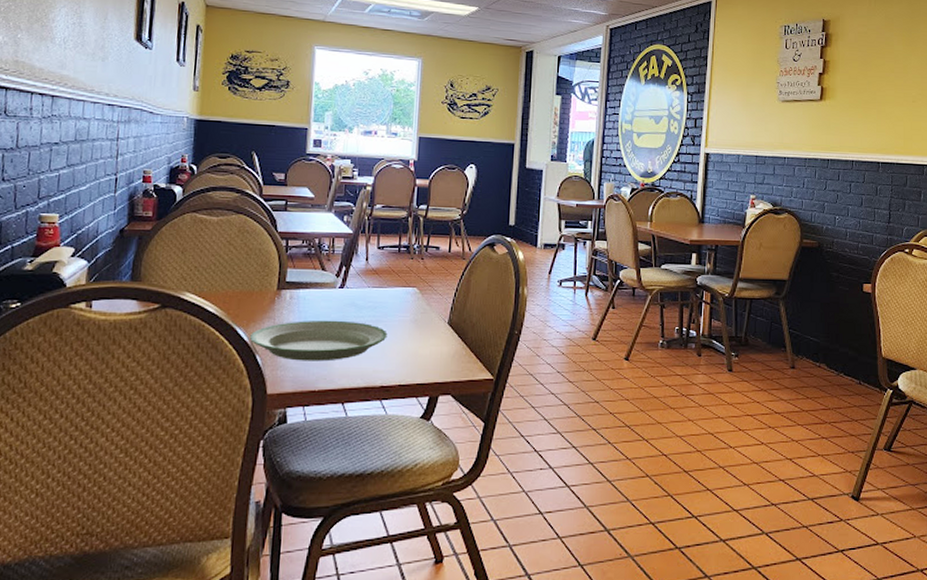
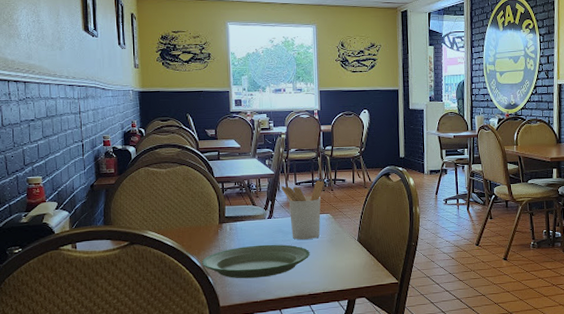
utensil holder: none [360,246,414,318] -> present [281,180,324,240]

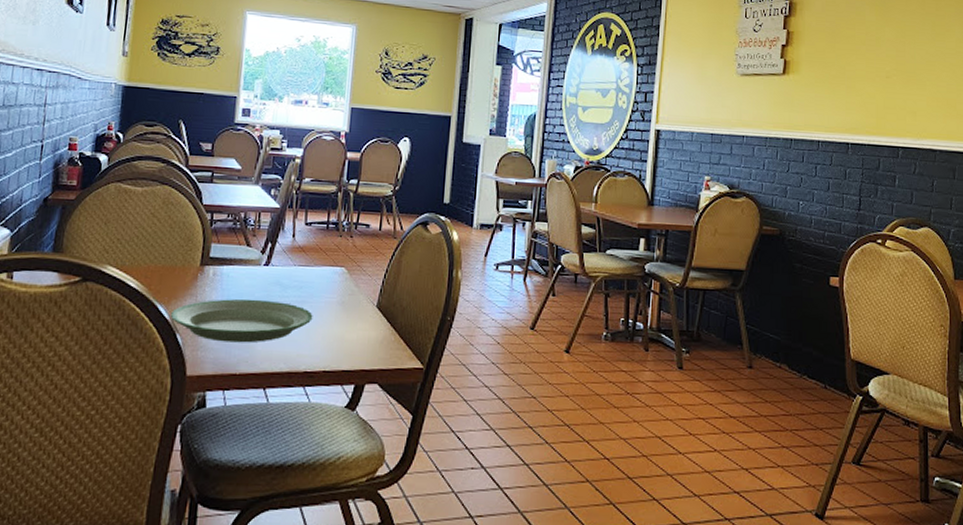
utensil holder: present [281,180,324,240] -> none [286,222,343,299]

